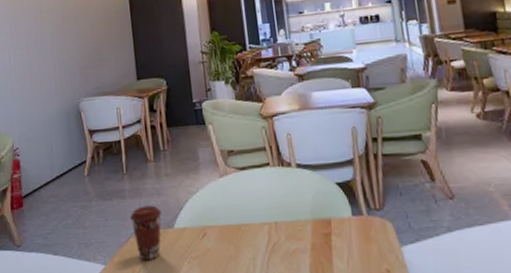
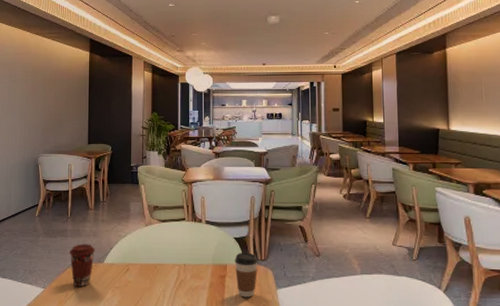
coffee cup: none [339,200,373,260] -> present [234,252,258,298]

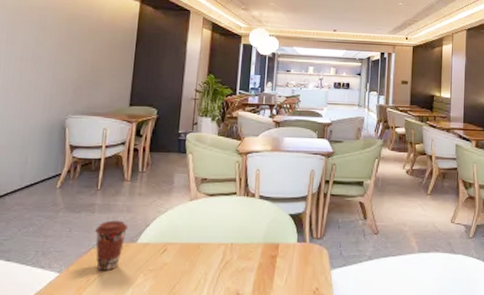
coffee cup: present [234,252,258,298] -> none [287,230,314,279]

